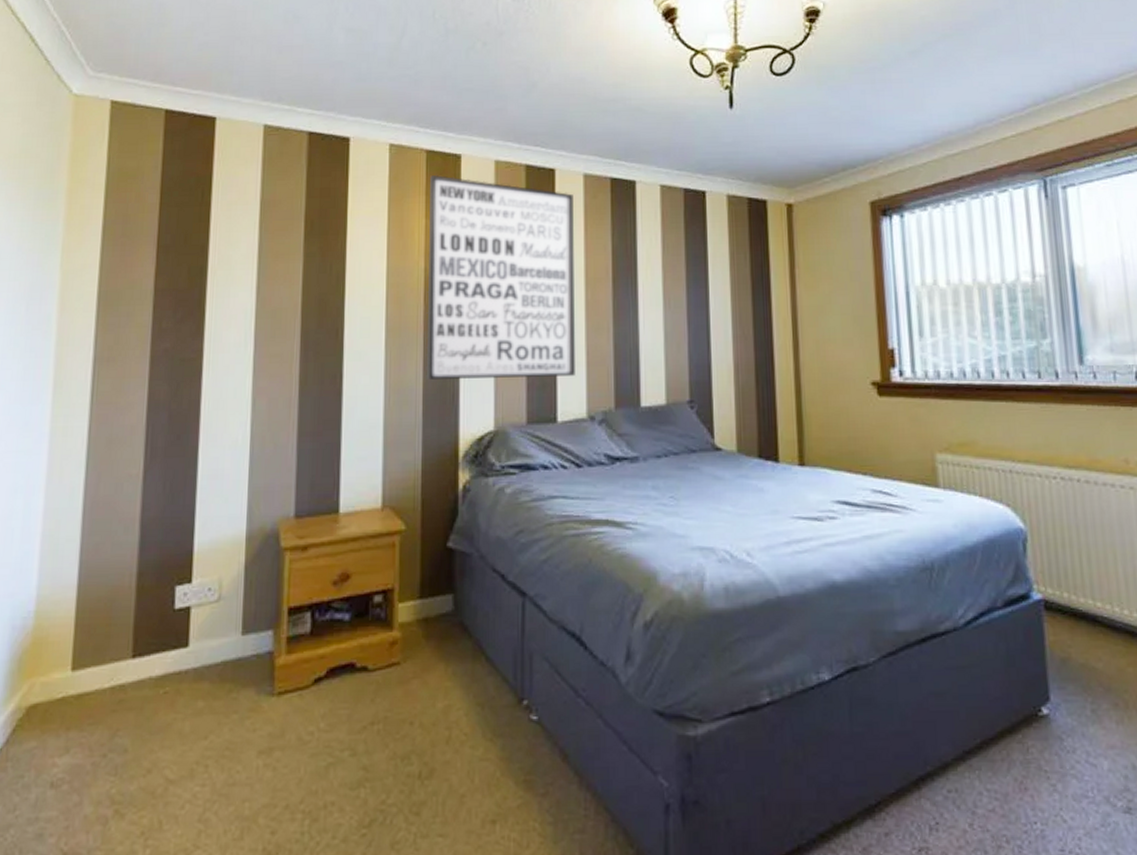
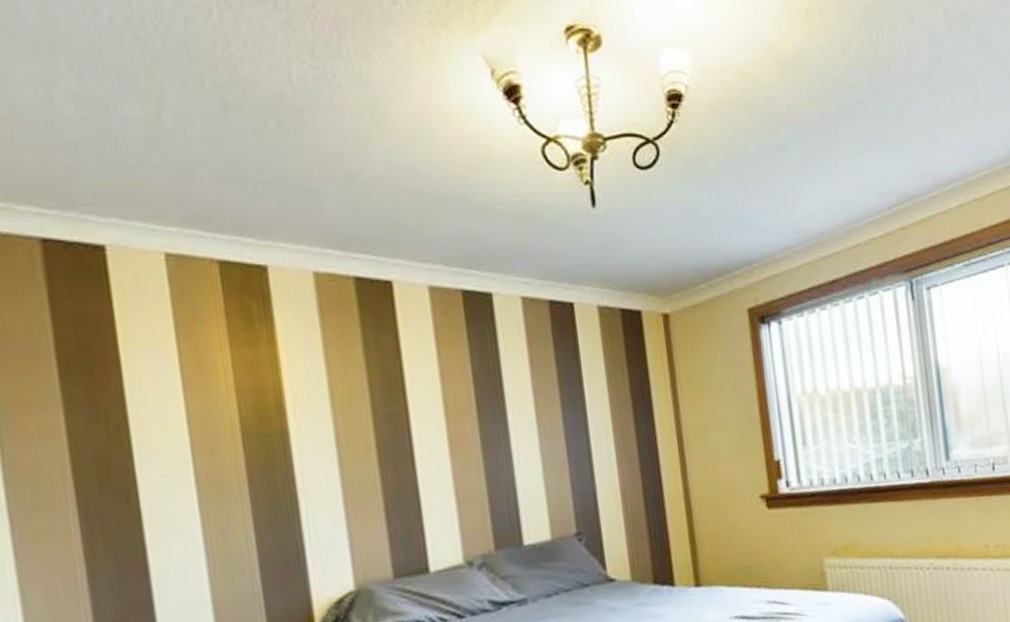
wall art: present [426,174,575,380] -> none [229,291,445,541]

